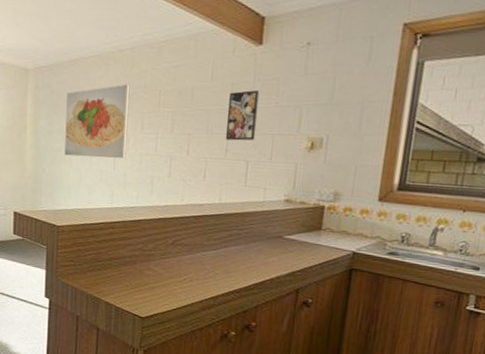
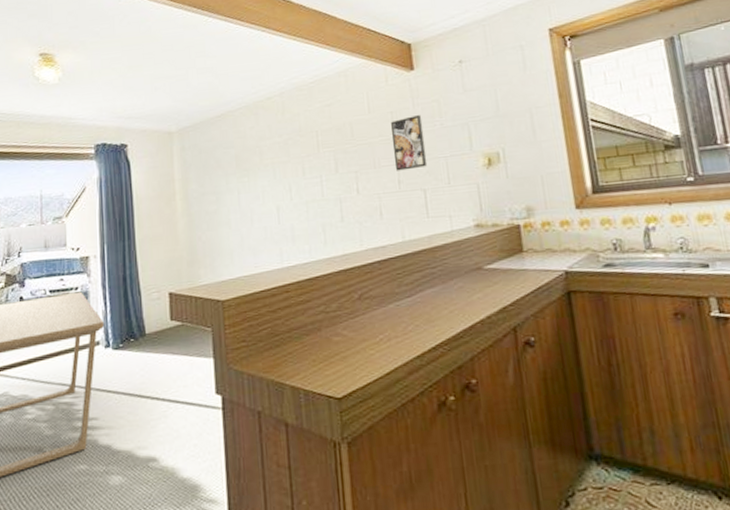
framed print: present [64,84,130,159] -> none [216,130,291,218]

